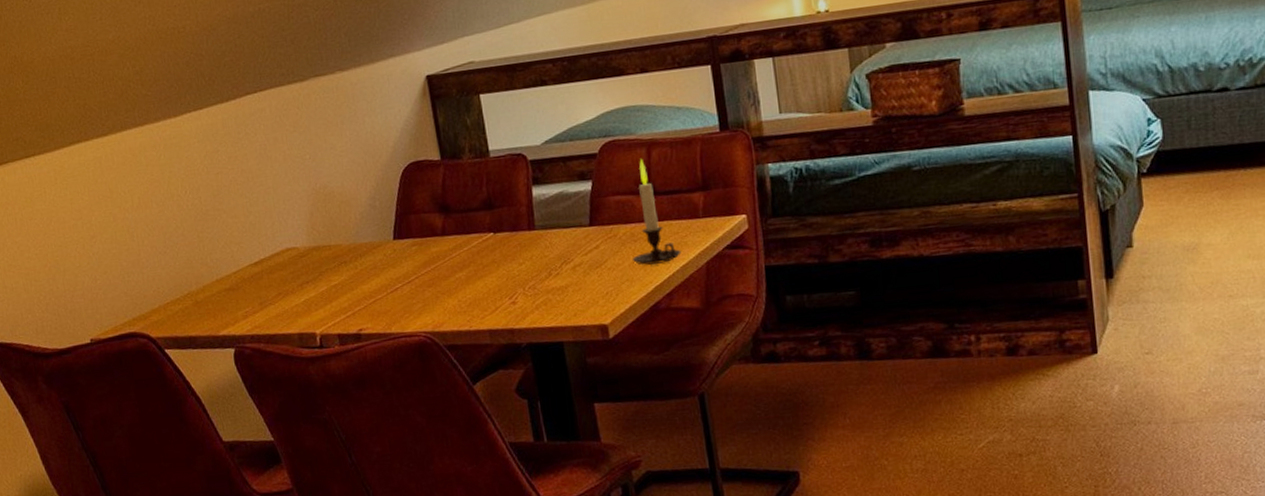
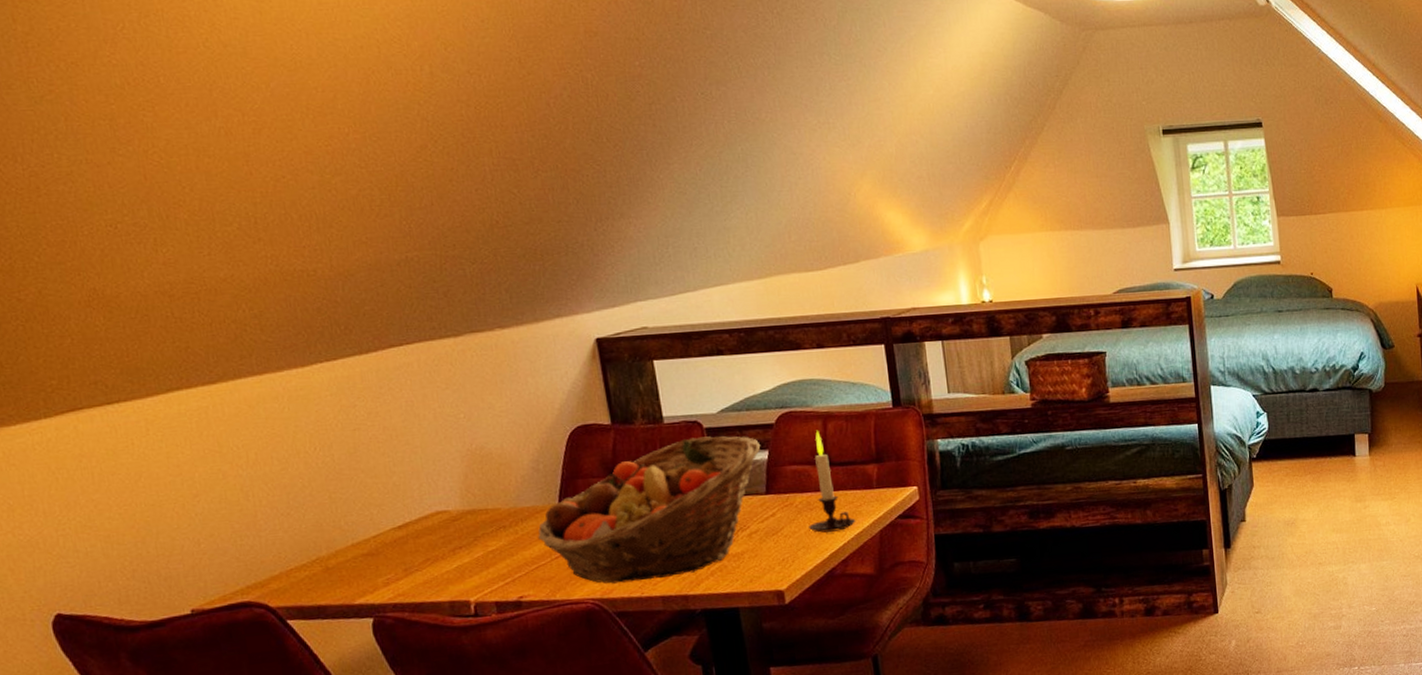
fruit basket: none [375,167,584,318] -> present [538,436,761,584]

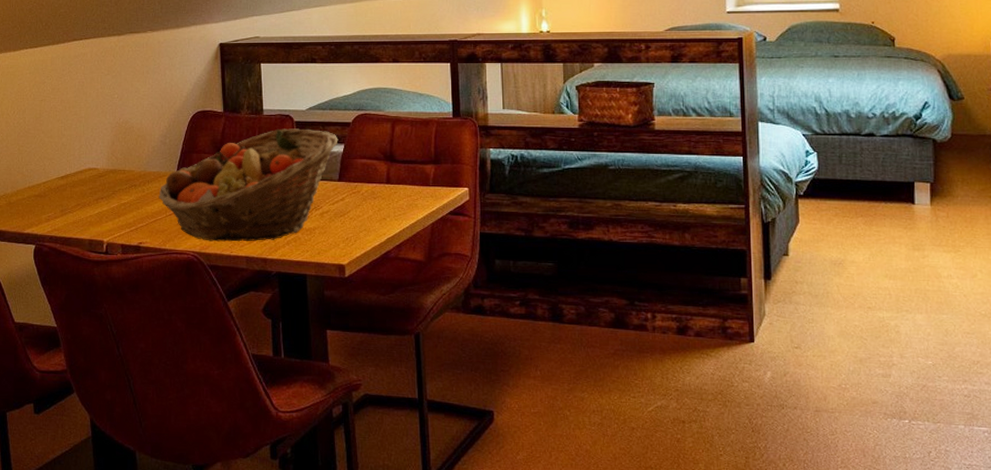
candle: present [807,430,856,533] -> none [370,131,412,219]

